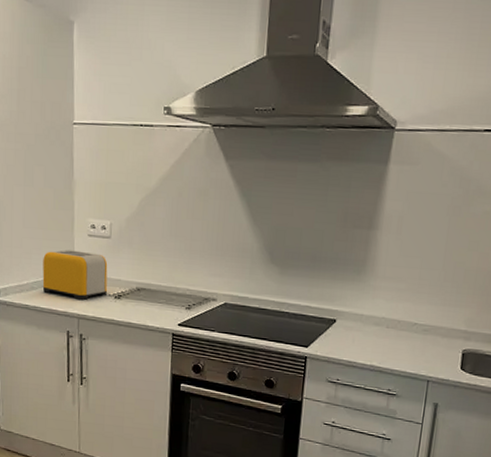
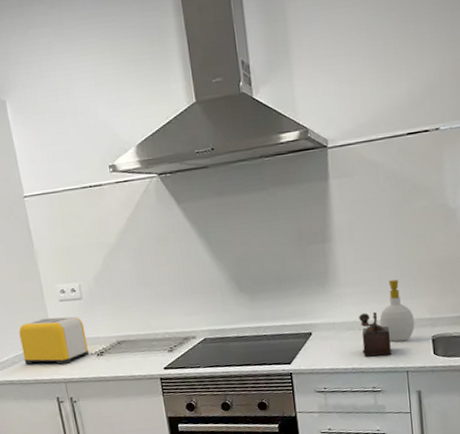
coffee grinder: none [385,310,419,361] -> present [359,311,391,357]
soap bottle: none [410,282,448,350] -> present [379,279,415,342]

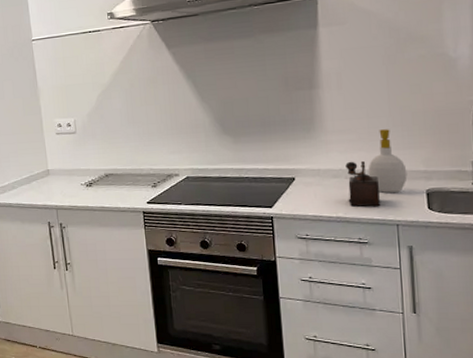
toaster: present [19,316,90,365] -> none [20,148,80,192]

